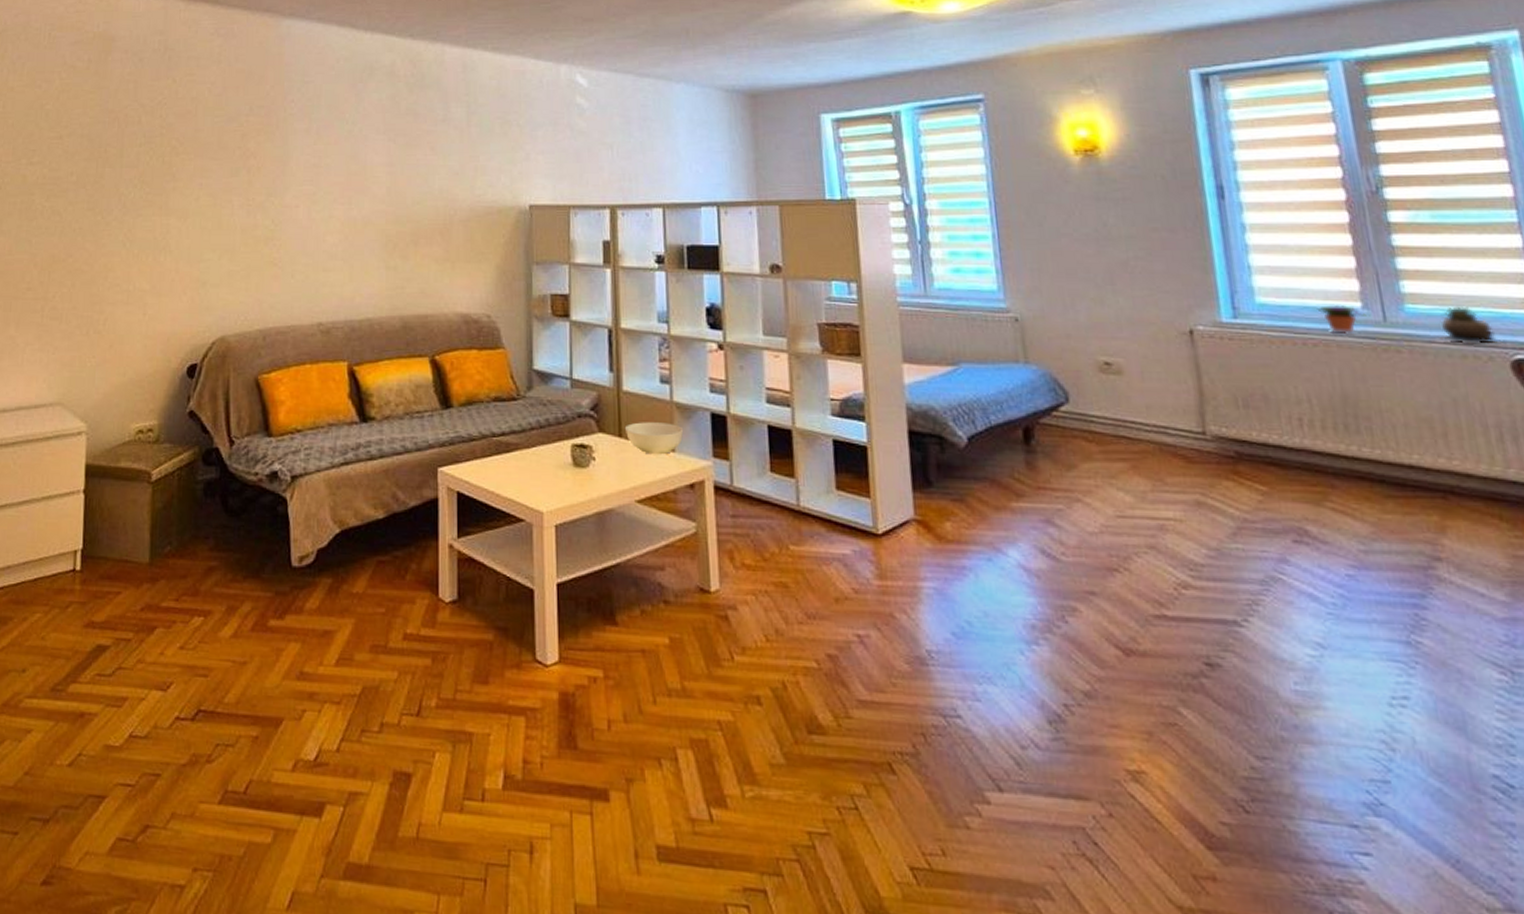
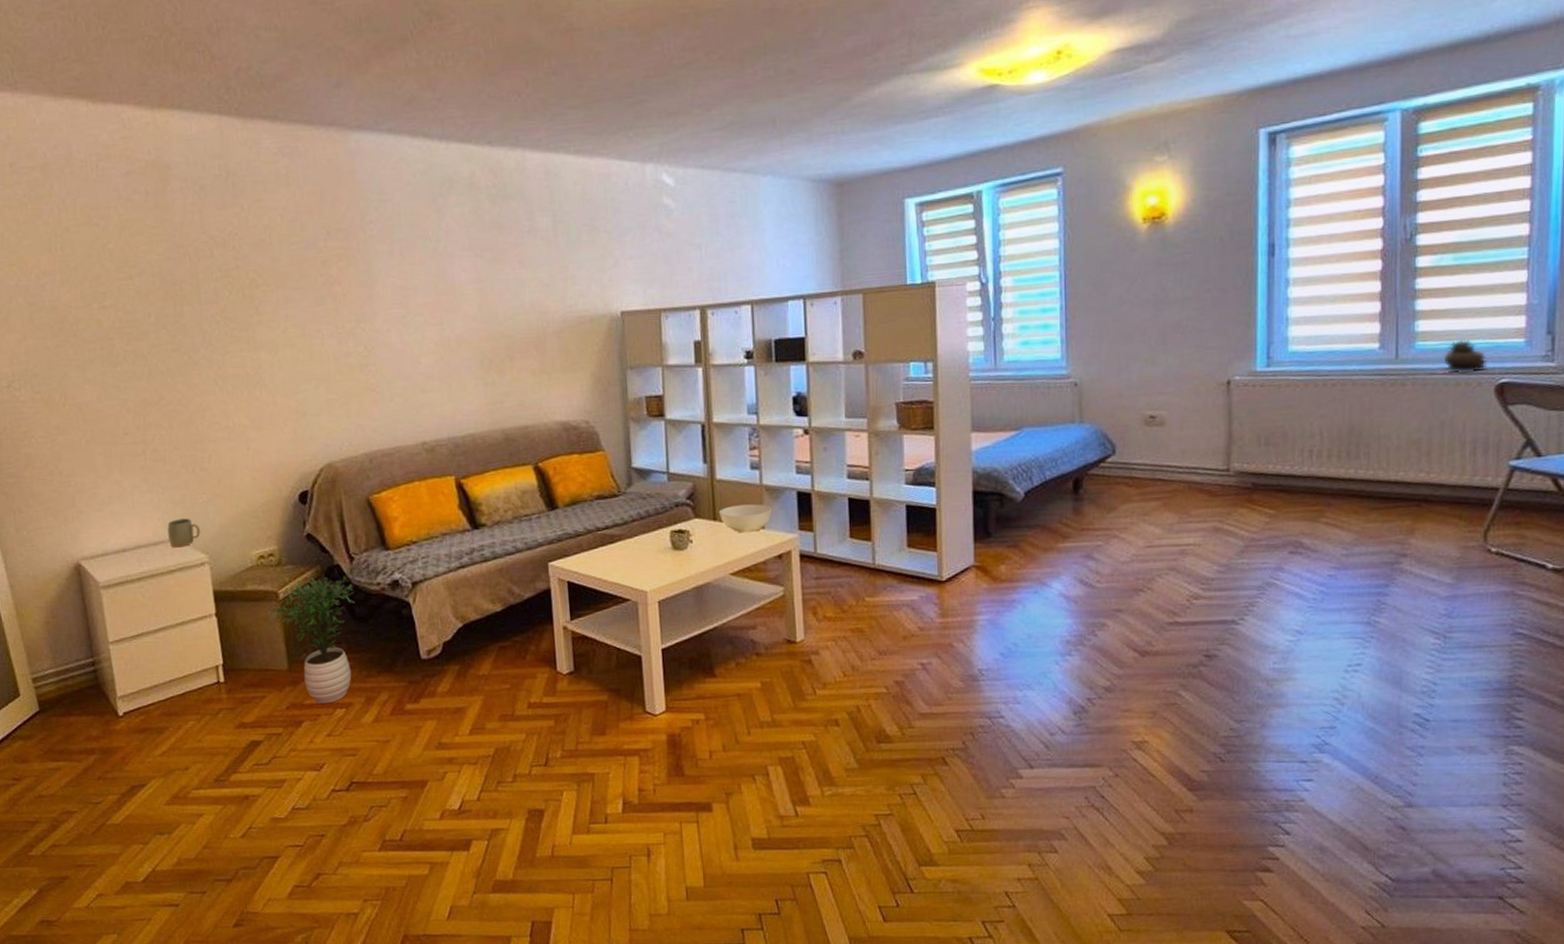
mug: none [50,382,83,413] -> present [167,518,201,548]
potted plant: none [136,459,231,609] -> present [267,576,355,704]
potted flower: present [1313,305,1370,333] -> none [1337,347,1385,373]

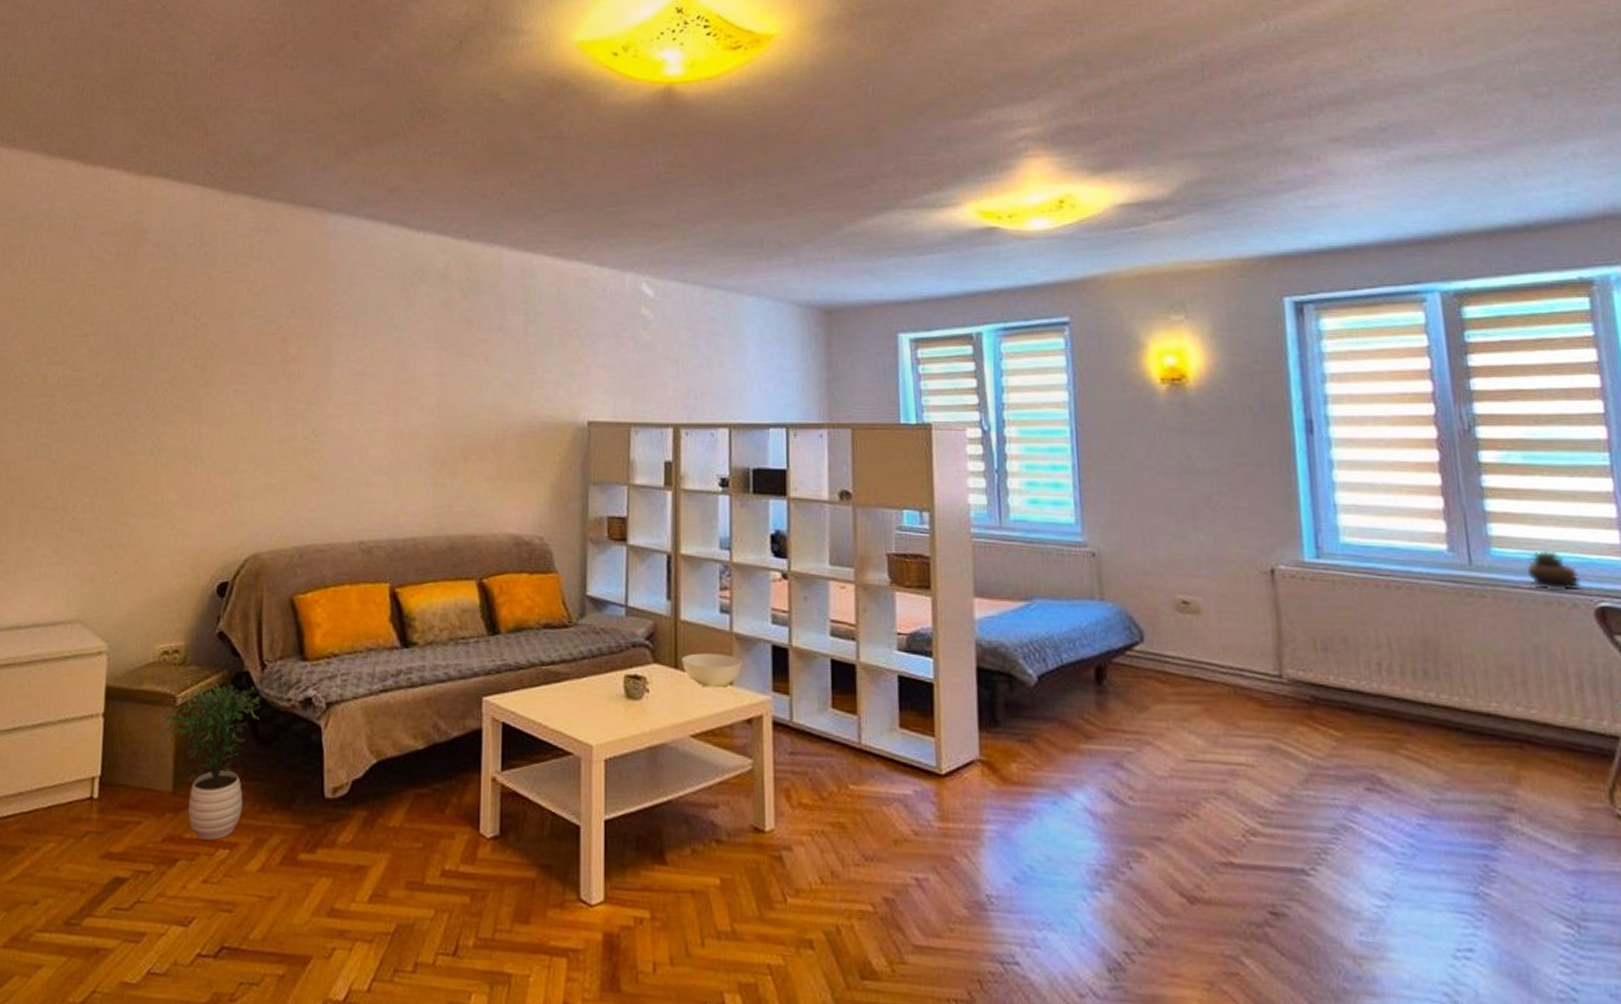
mug: present [167,518,201,548] -> none [69,598,105,631]

